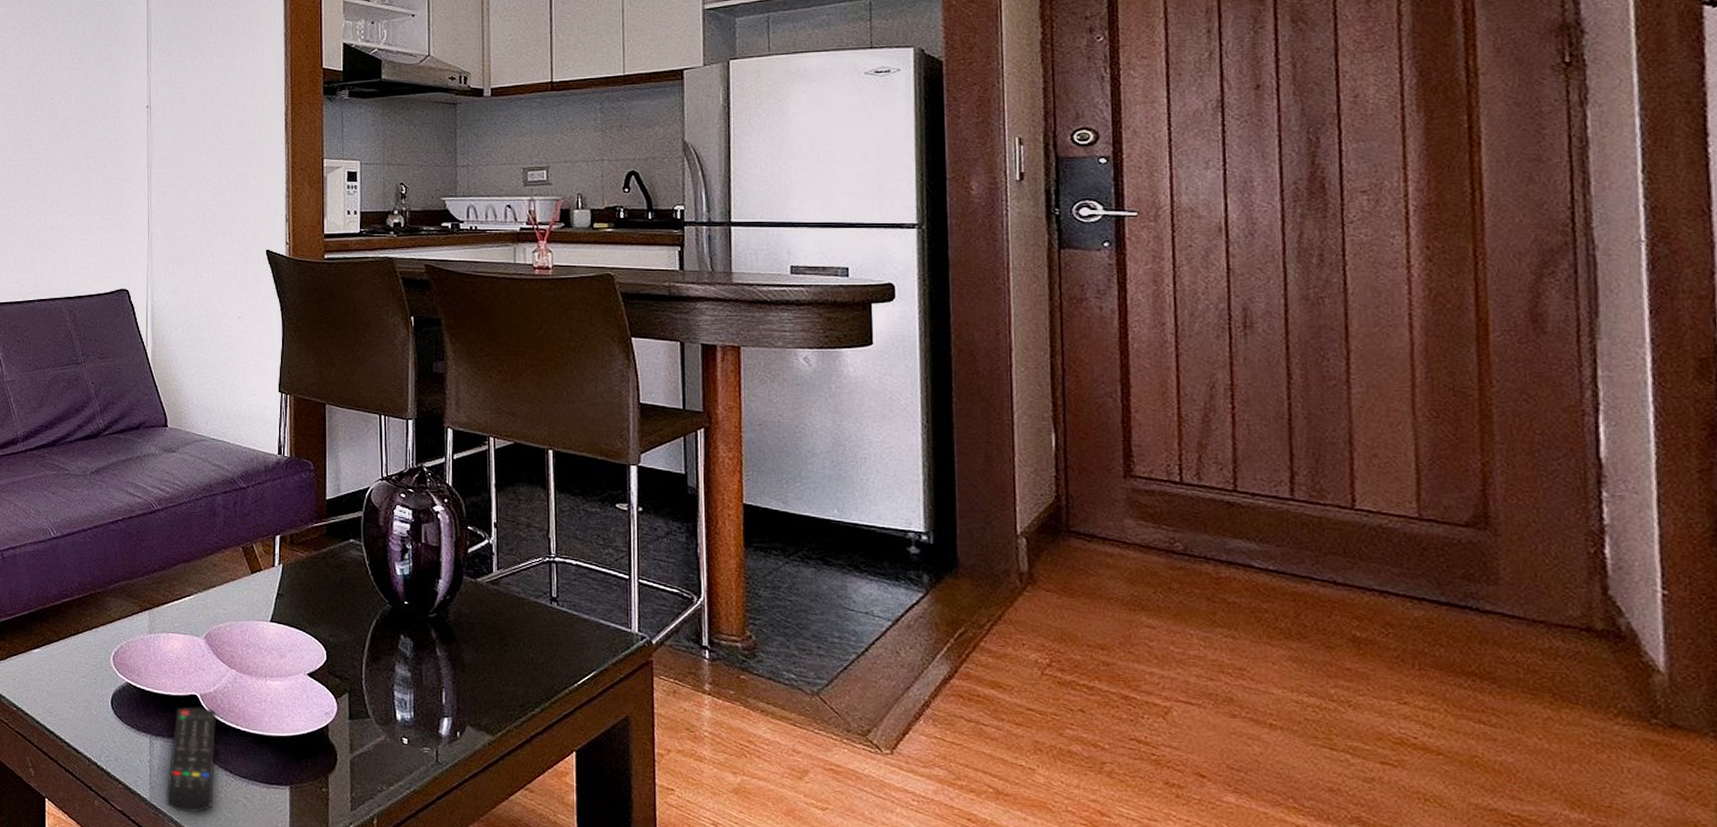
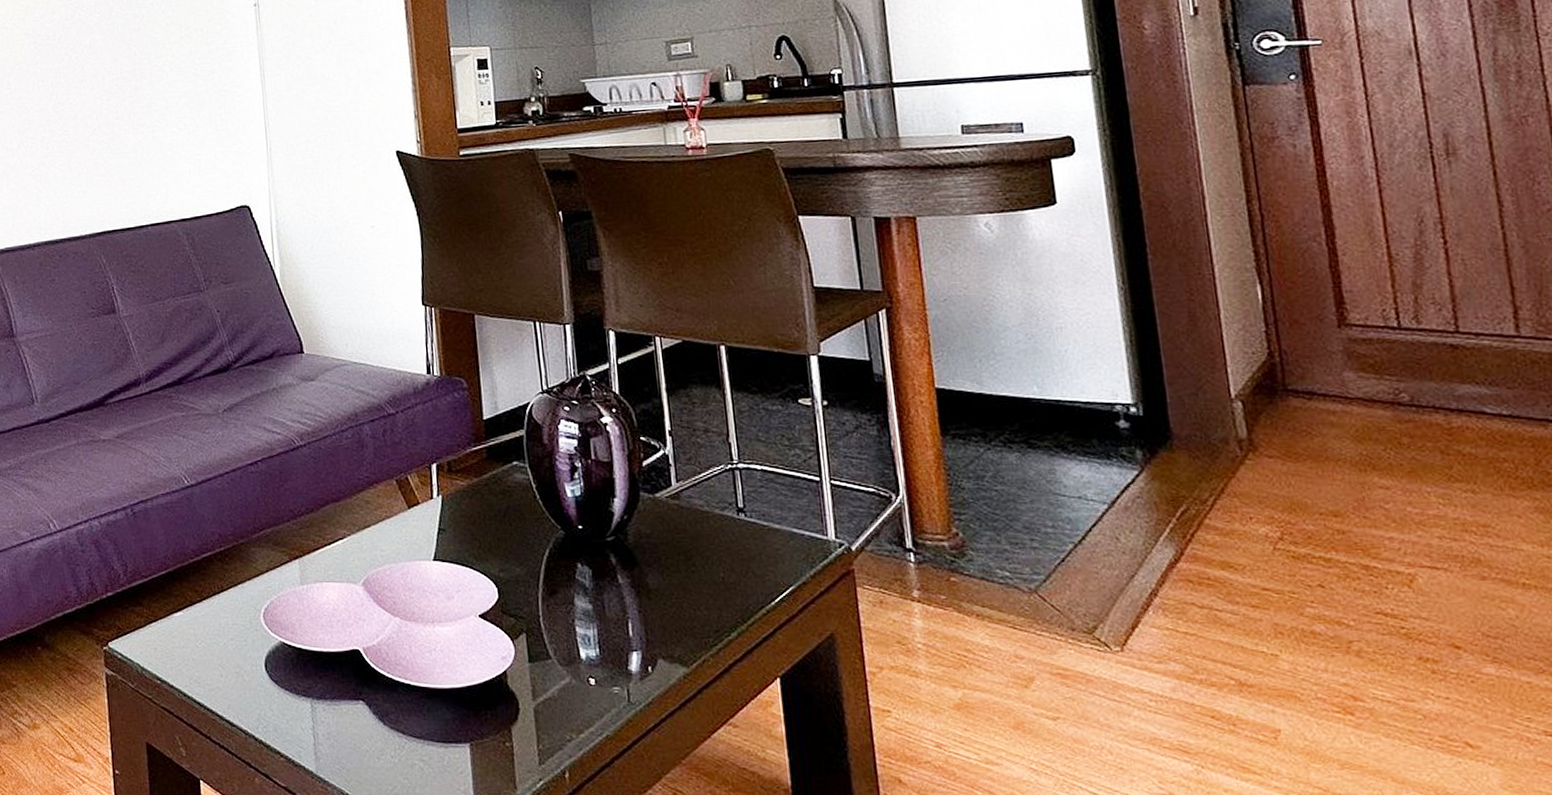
remote control: present [166,706,217,813] -> none [333,662,387,783]

